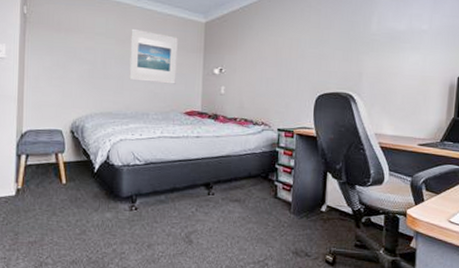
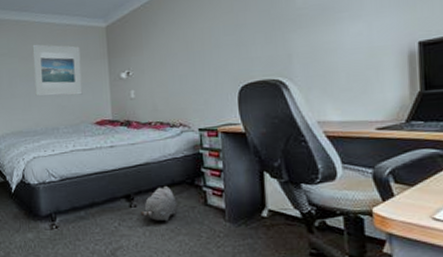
plush toy: none [217,178,251,211] -> present [140,186,177,222]

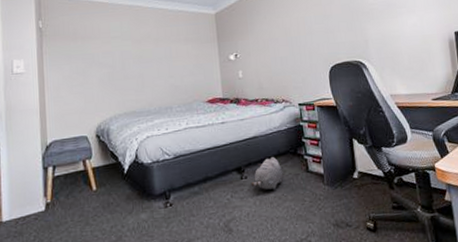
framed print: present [32,44,83,97] -> none [145,28,195,78]

